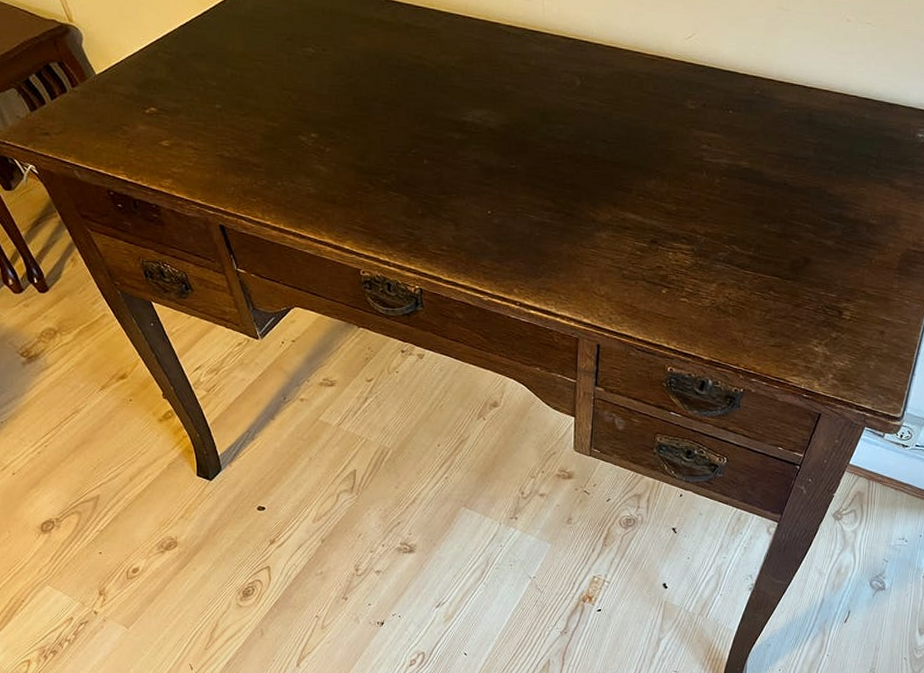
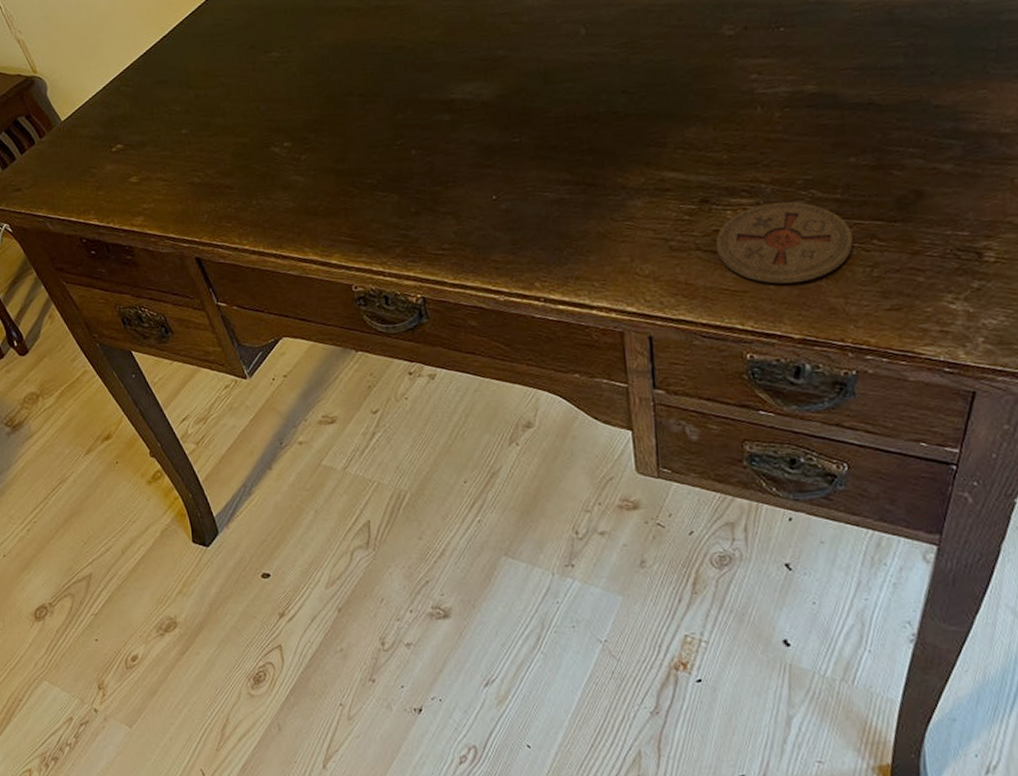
coaster: none [657,251,756,317] -> present [715,201,853,284]

